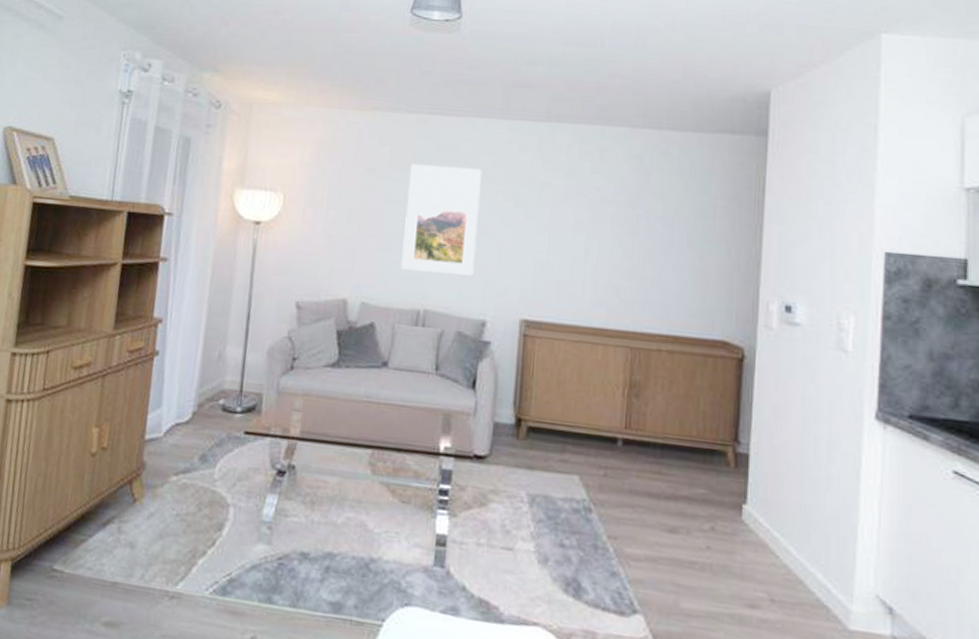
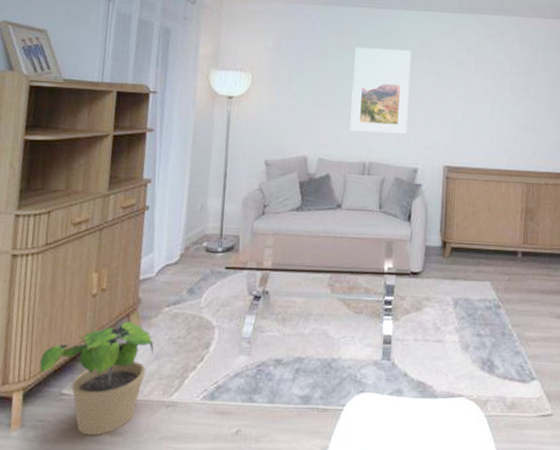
potted plant: none [29,488,159,625] -> present [39,321,154,435]

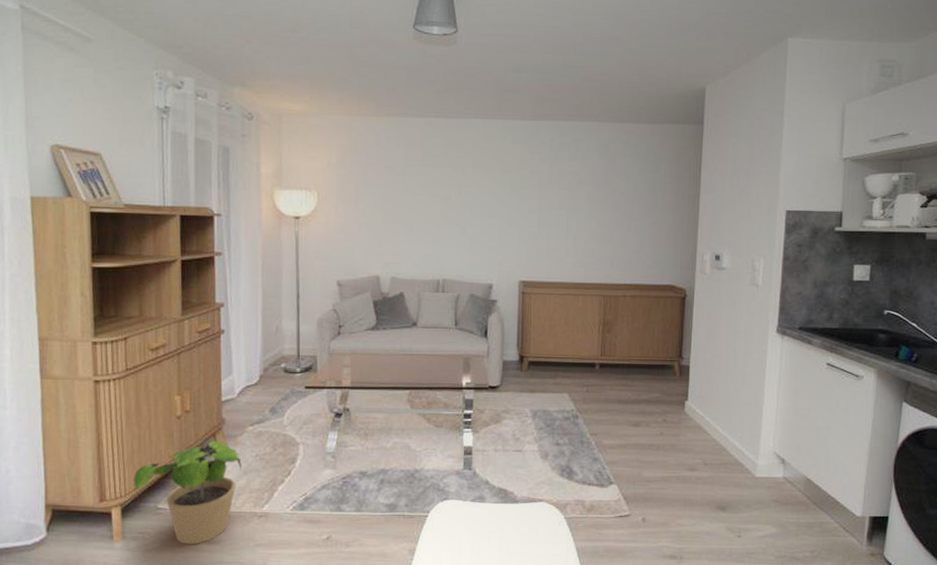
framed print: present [349,47,412,134] -> none [421,161,483,249]

